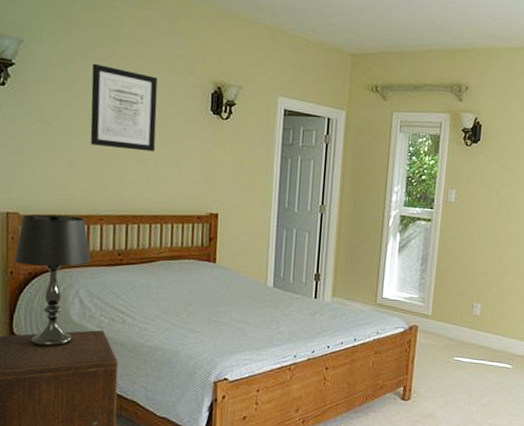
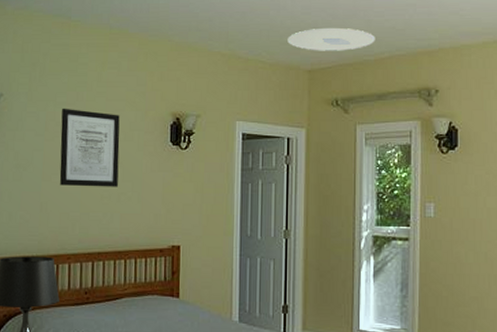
ceiling light: none [333,13,416,39] -> present [287,27,375,51]

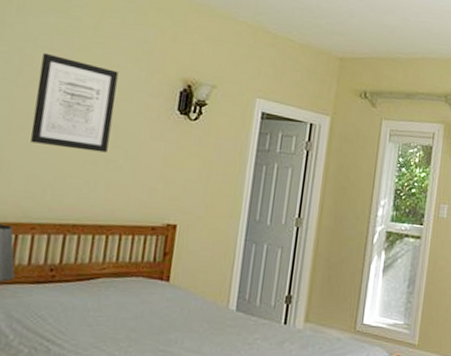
ceiling light: present [287,27,375,51] -> none [321,16,410,45]

